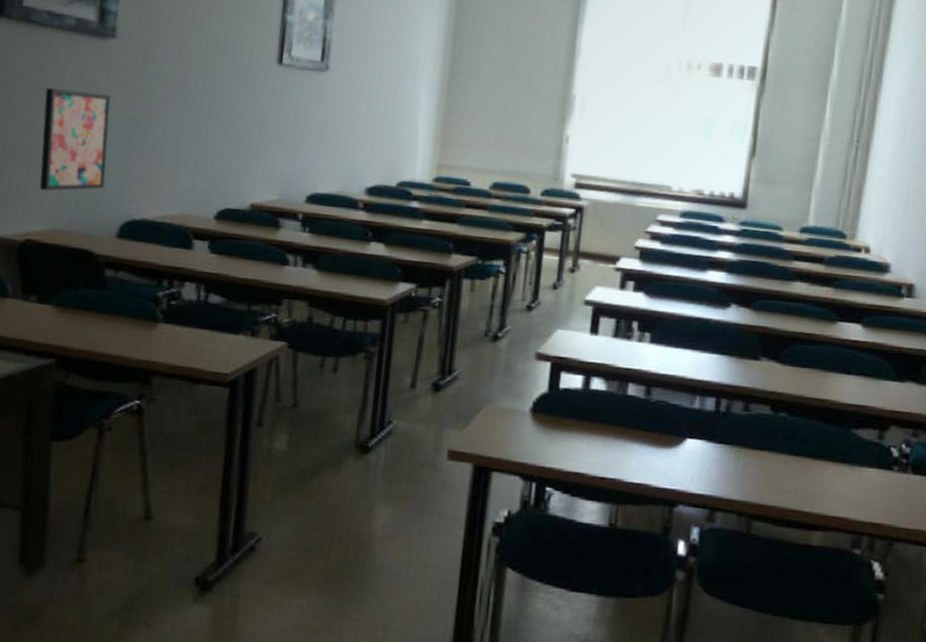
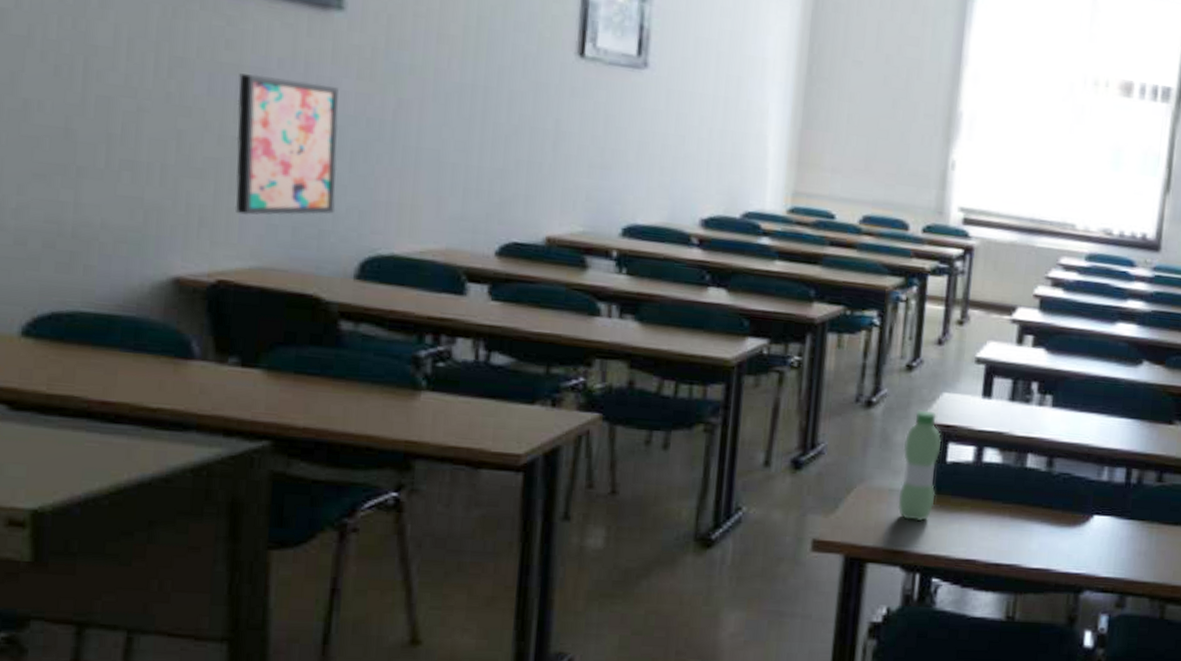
water bottle: none [518,344,556,439] -> present [897,410,942,522]

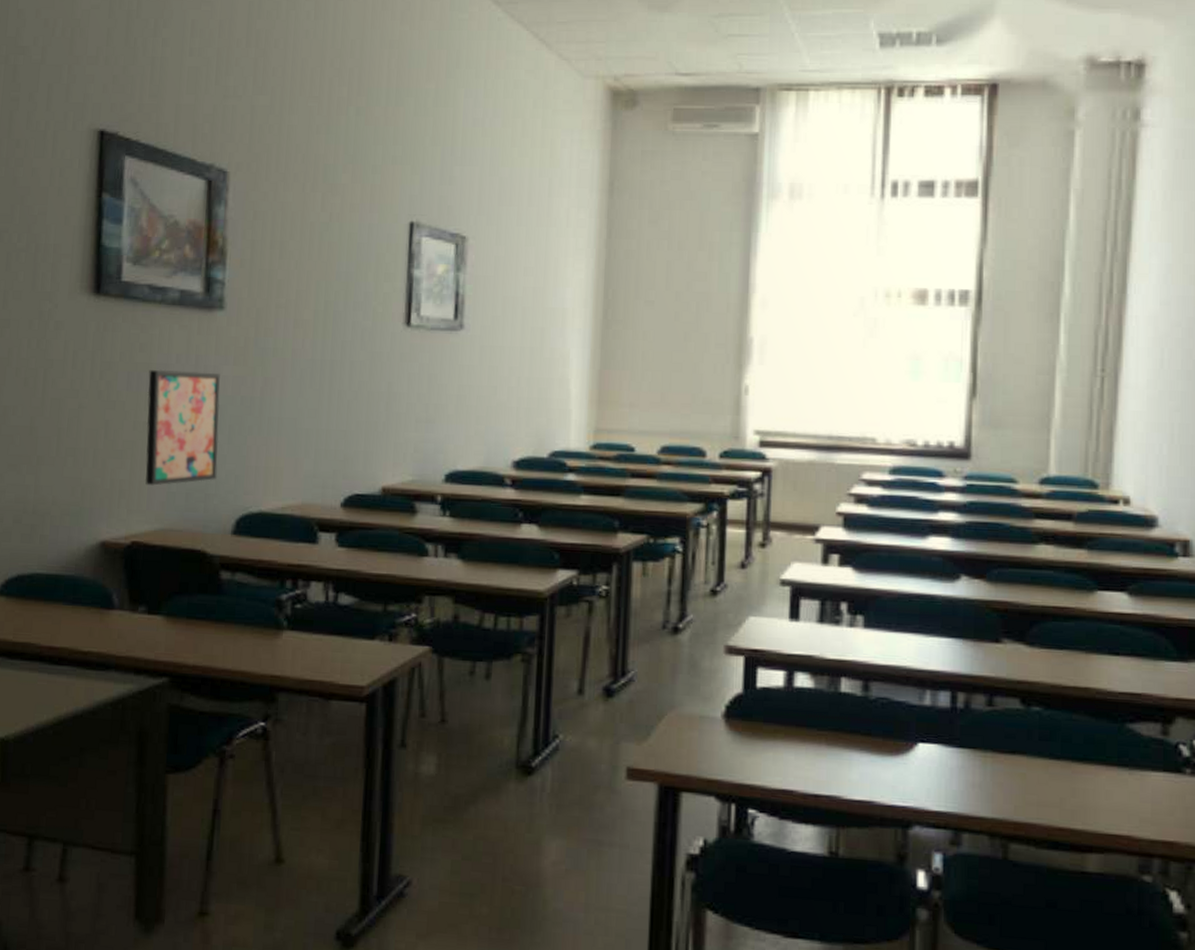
water bottle: present [897,410,942,522] -> none [709,635,751,750]

